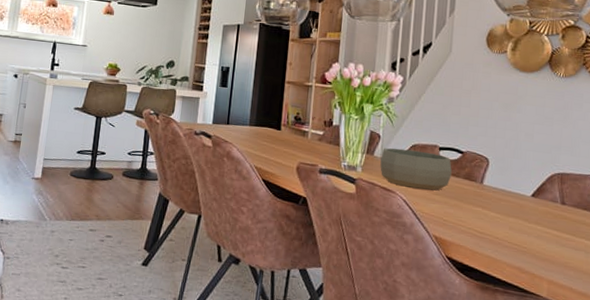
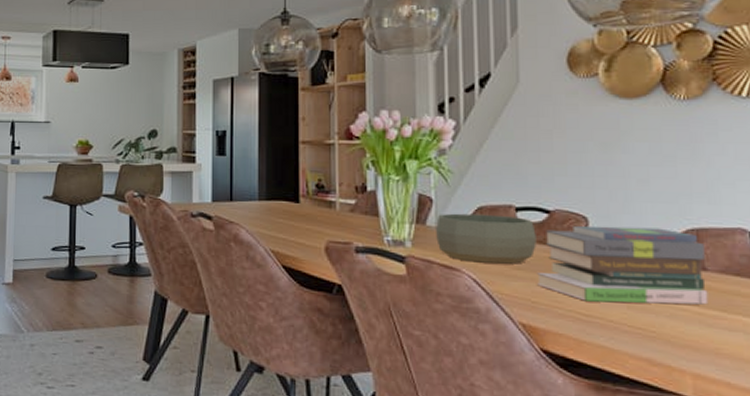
books: none [449,165,565,230] -> present [537,225,709,305]

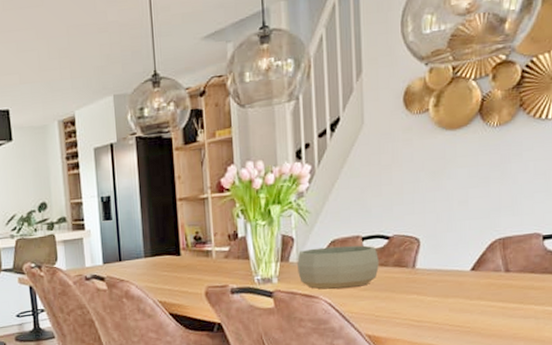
books: present [537,225,709,305] -> none [380,240,510,310]

